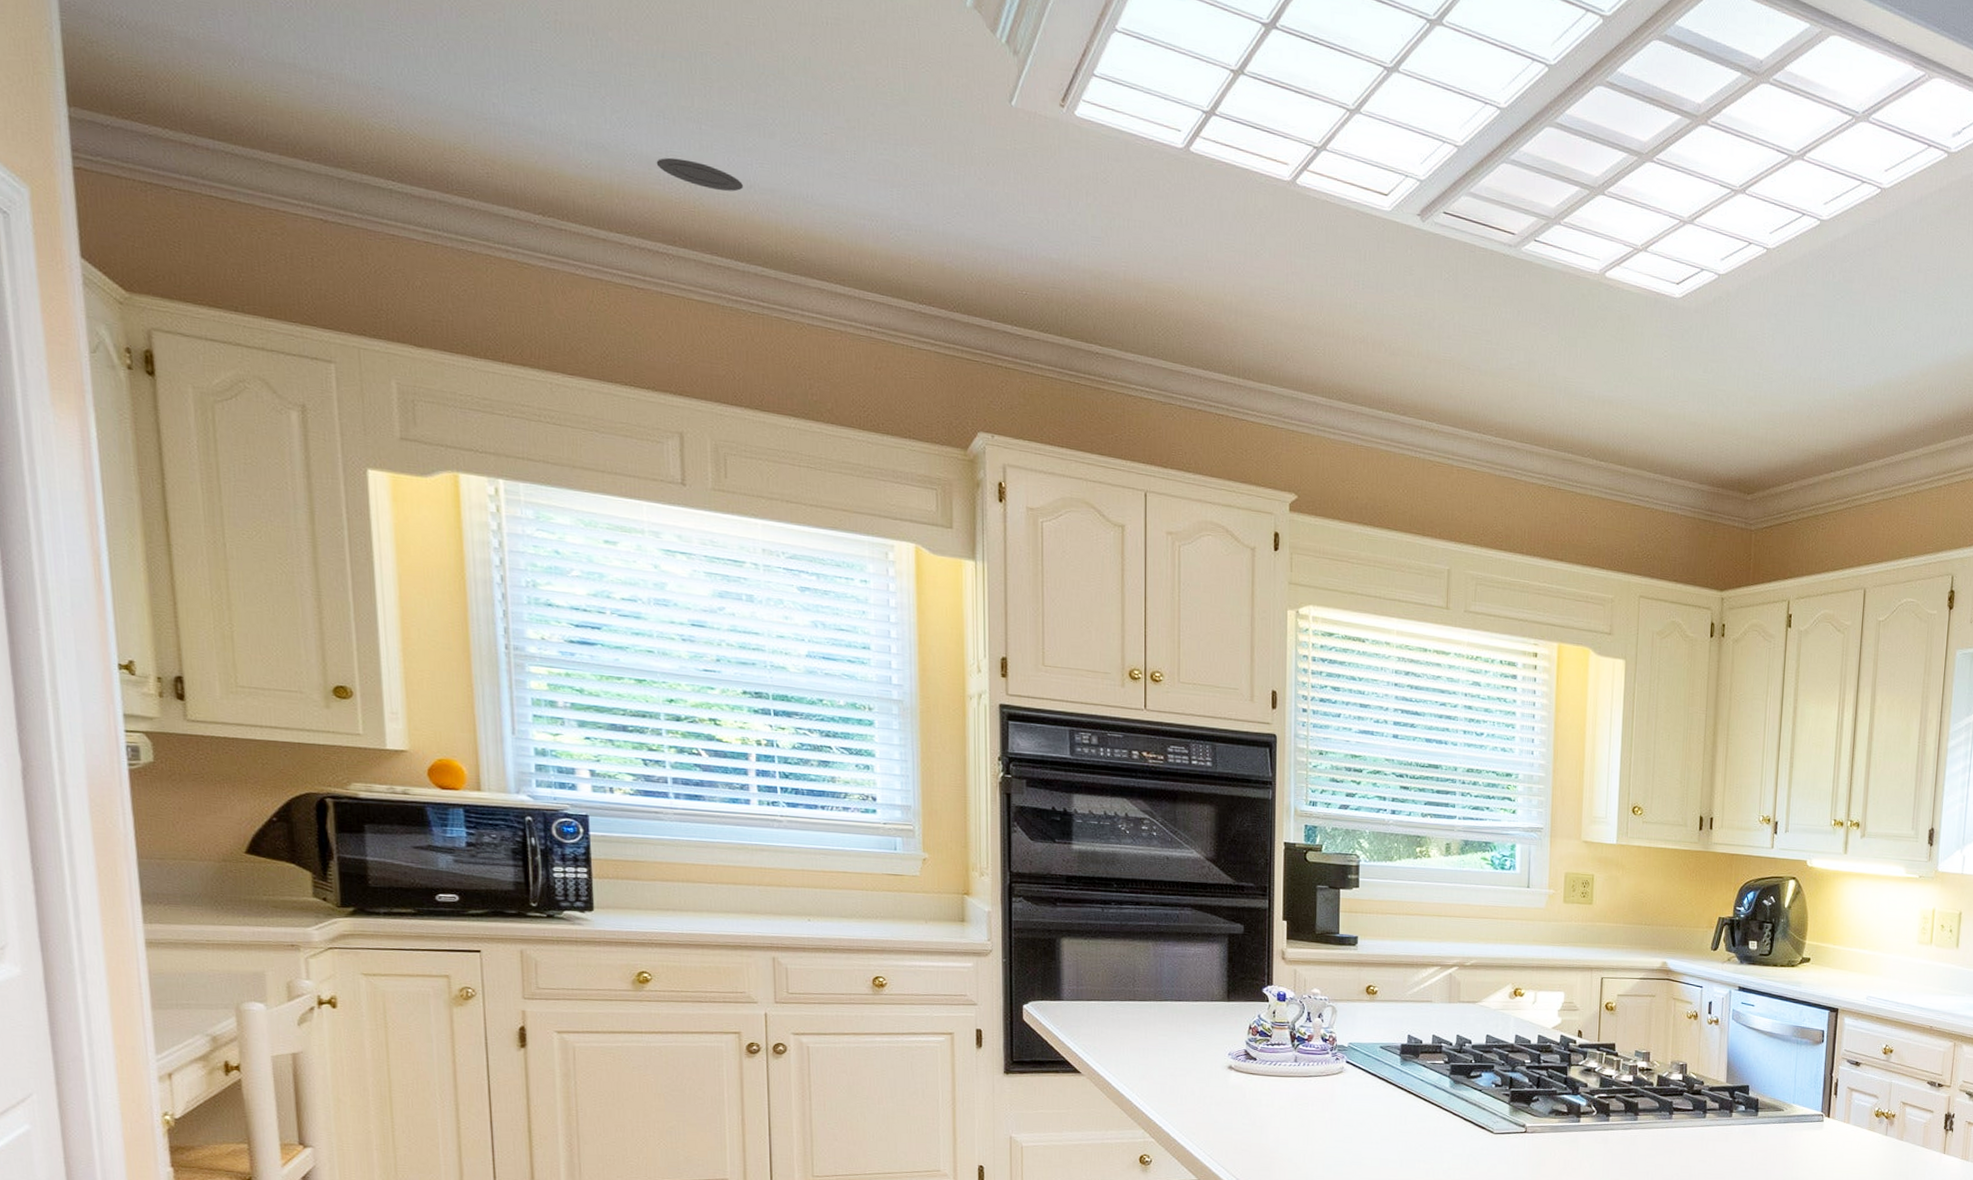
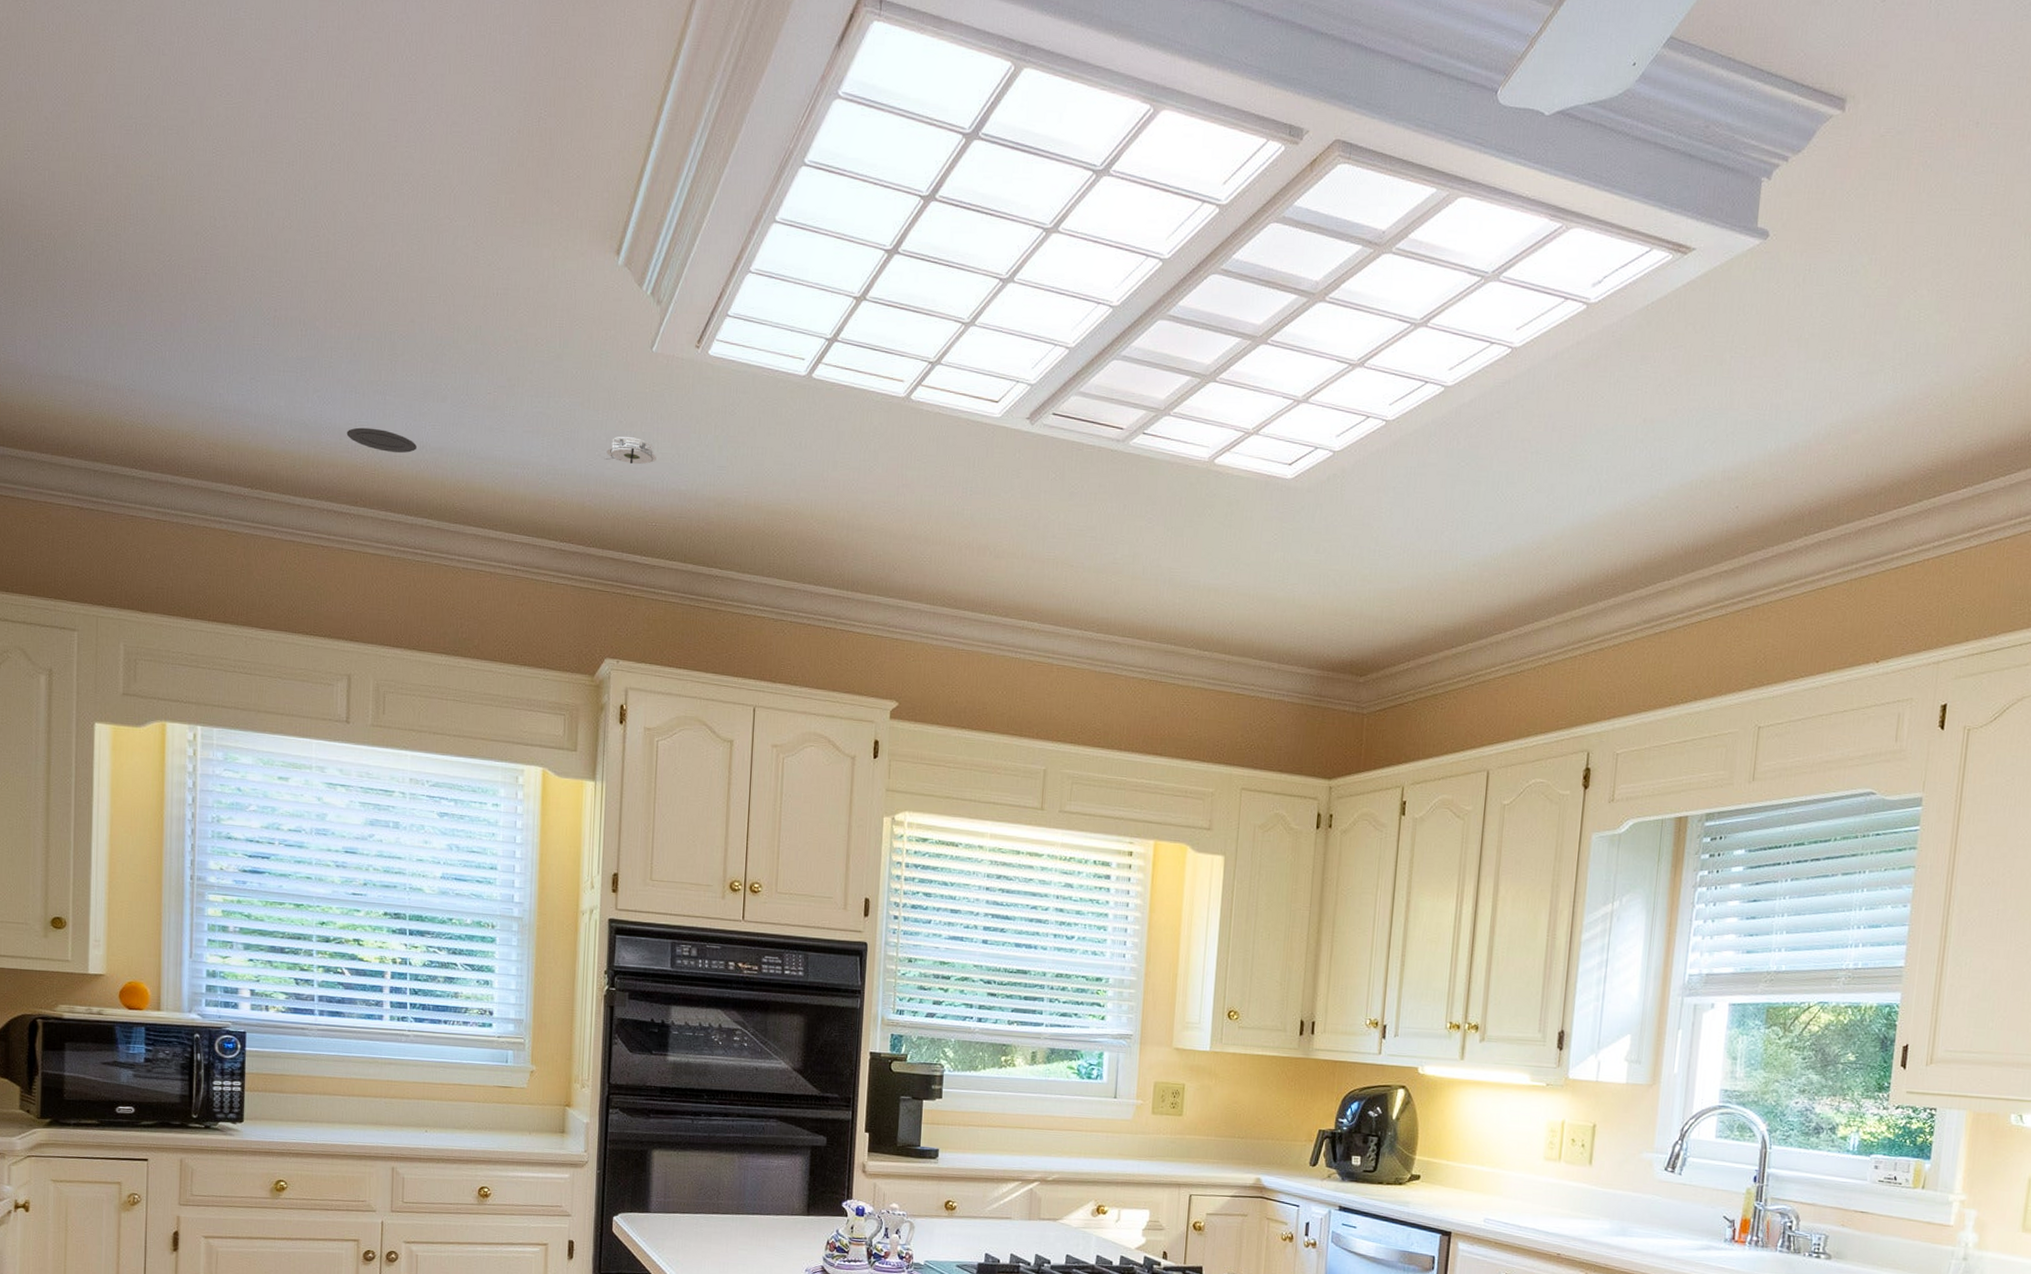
smoke detector: none [963,195,1023,228] -> present [604,437,656,465]

